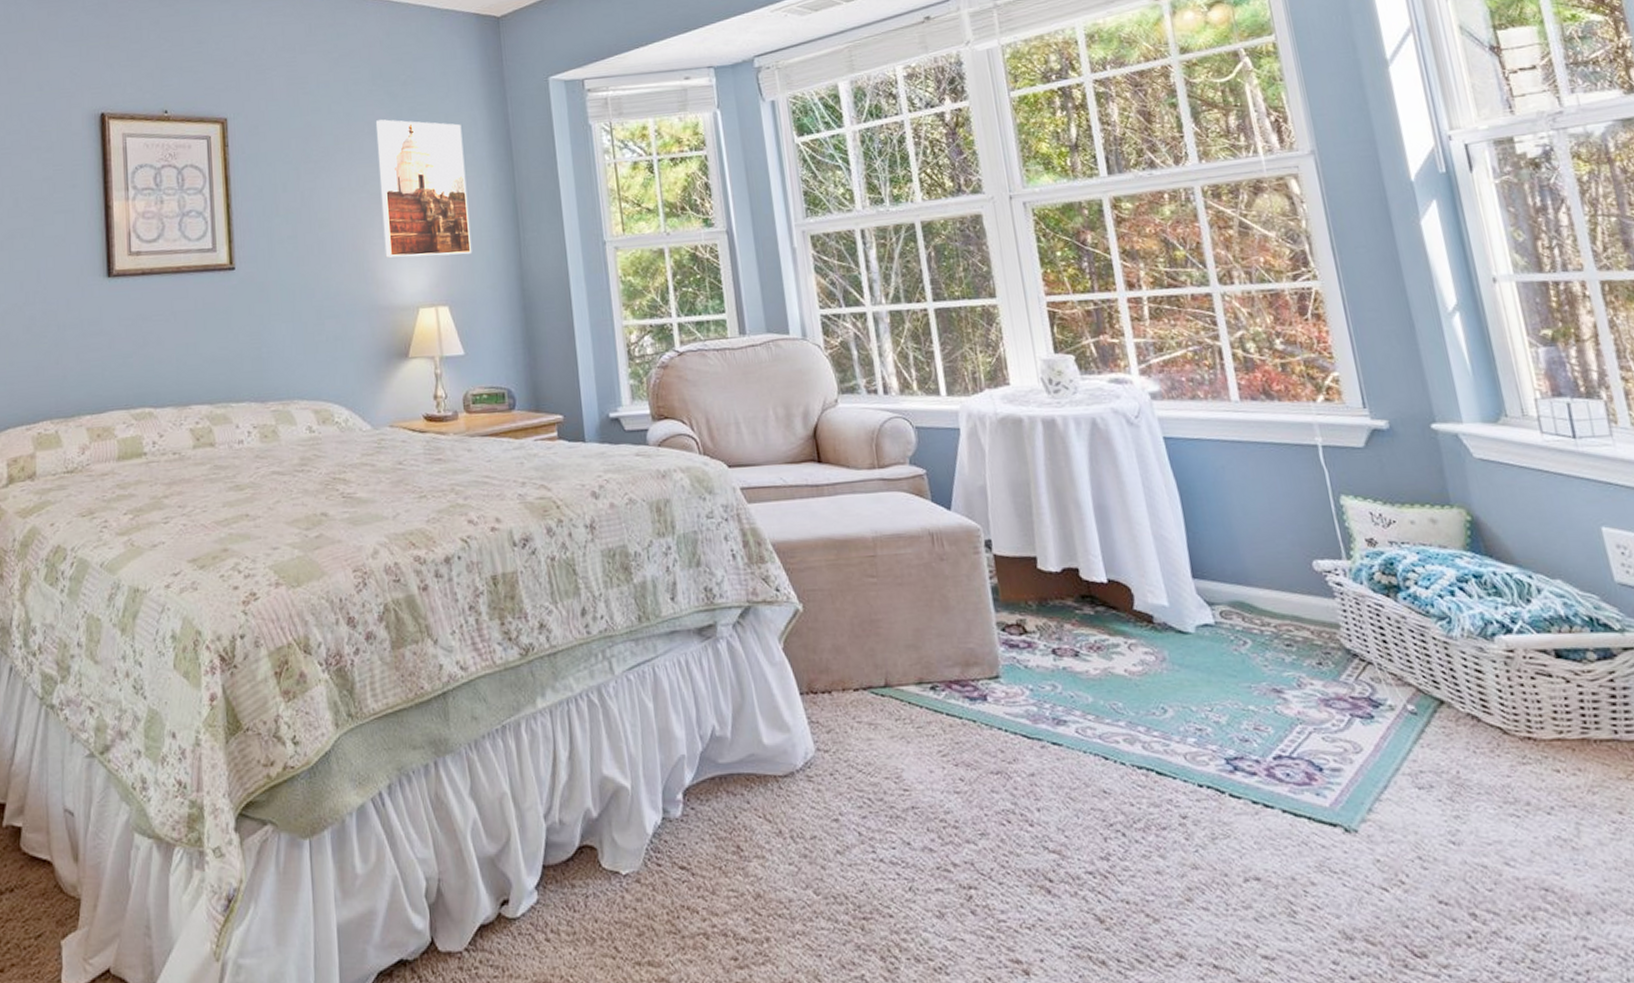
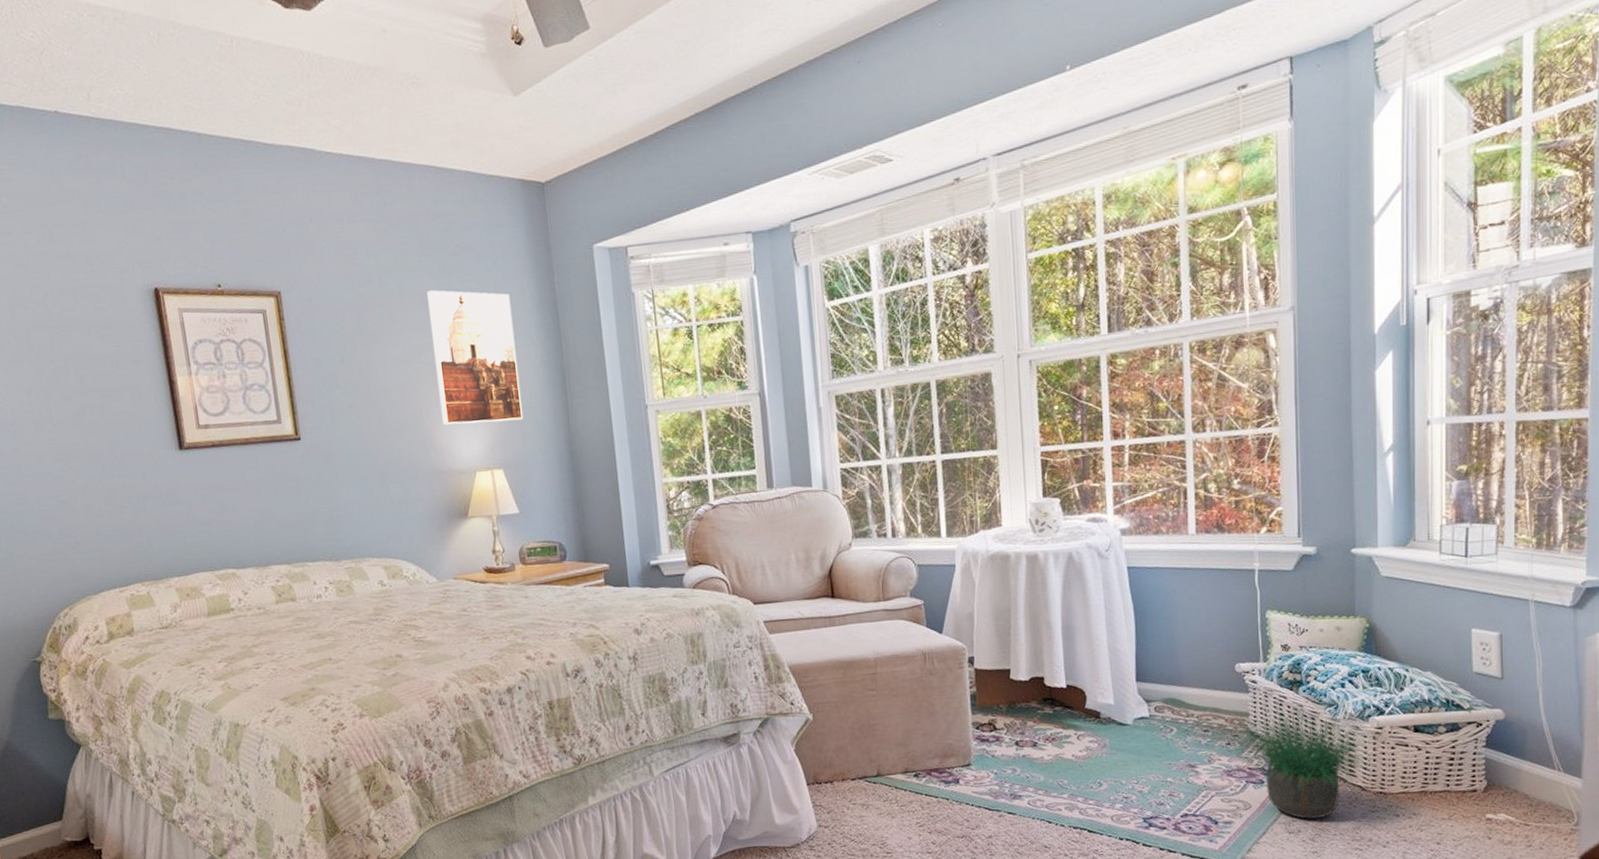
potted plant: none [1320,592,1523,771] -> present [1229,685,1382,820]

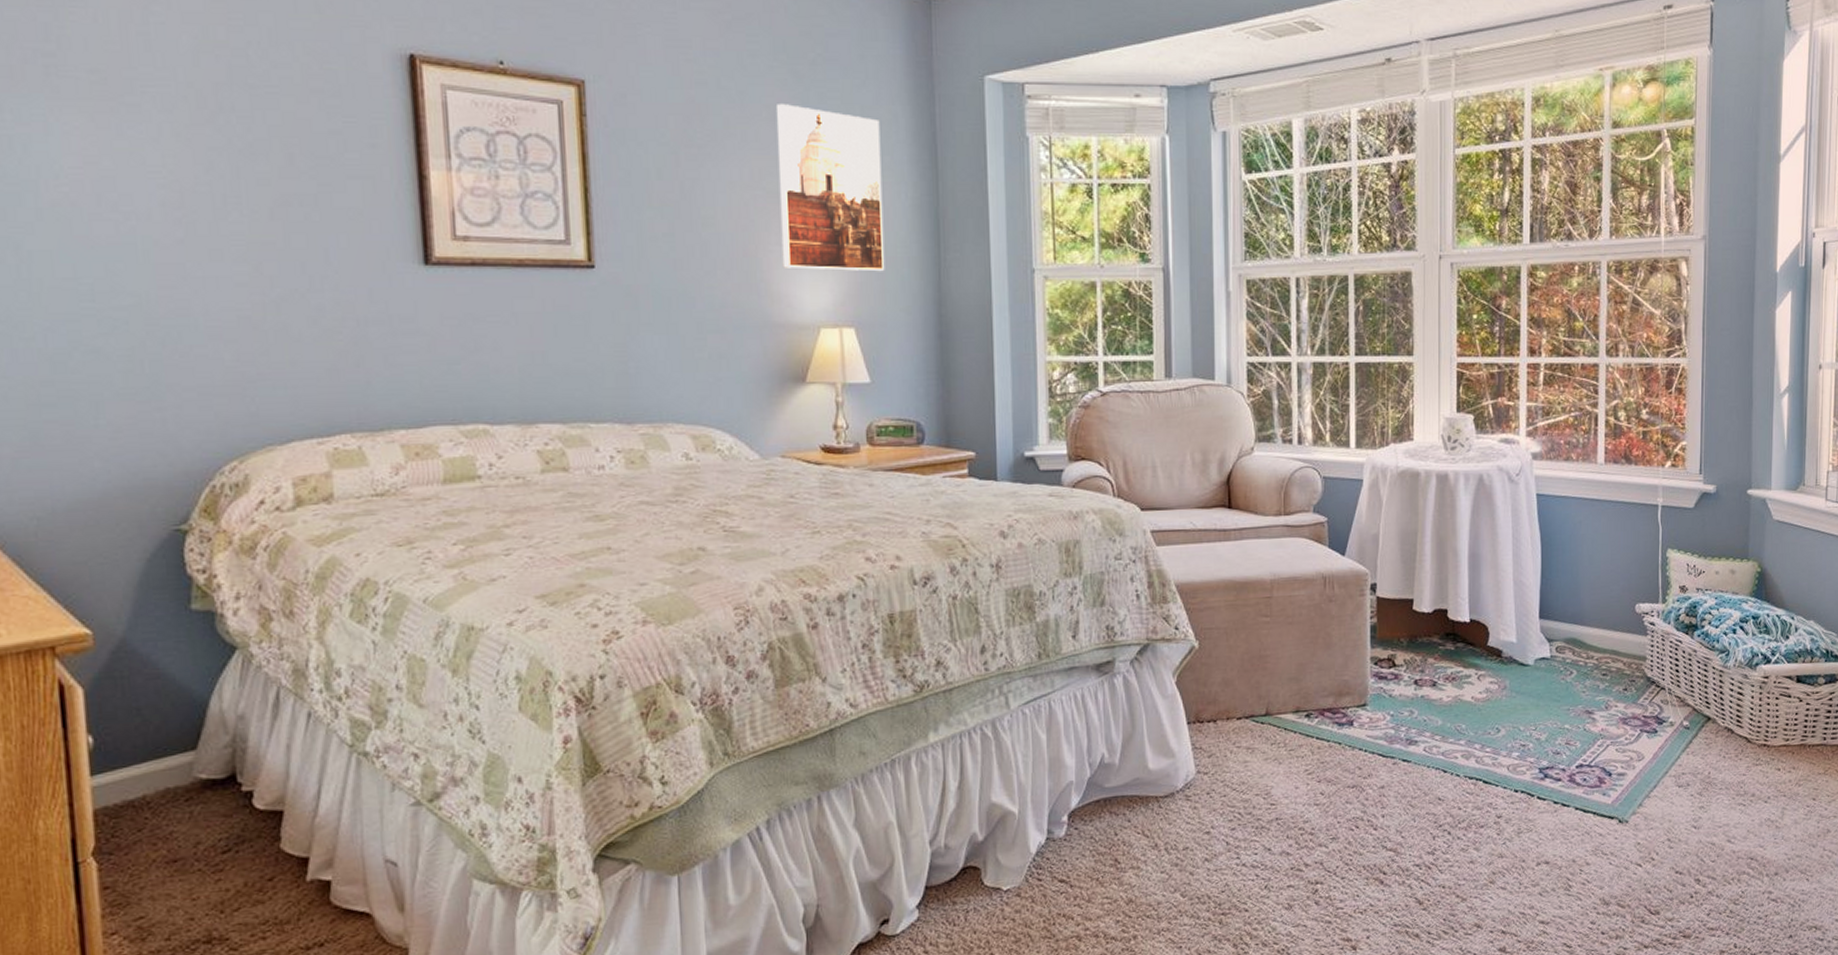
potted plant: present [1229,685,1382,820] -> none [1626,630,1767,772]

